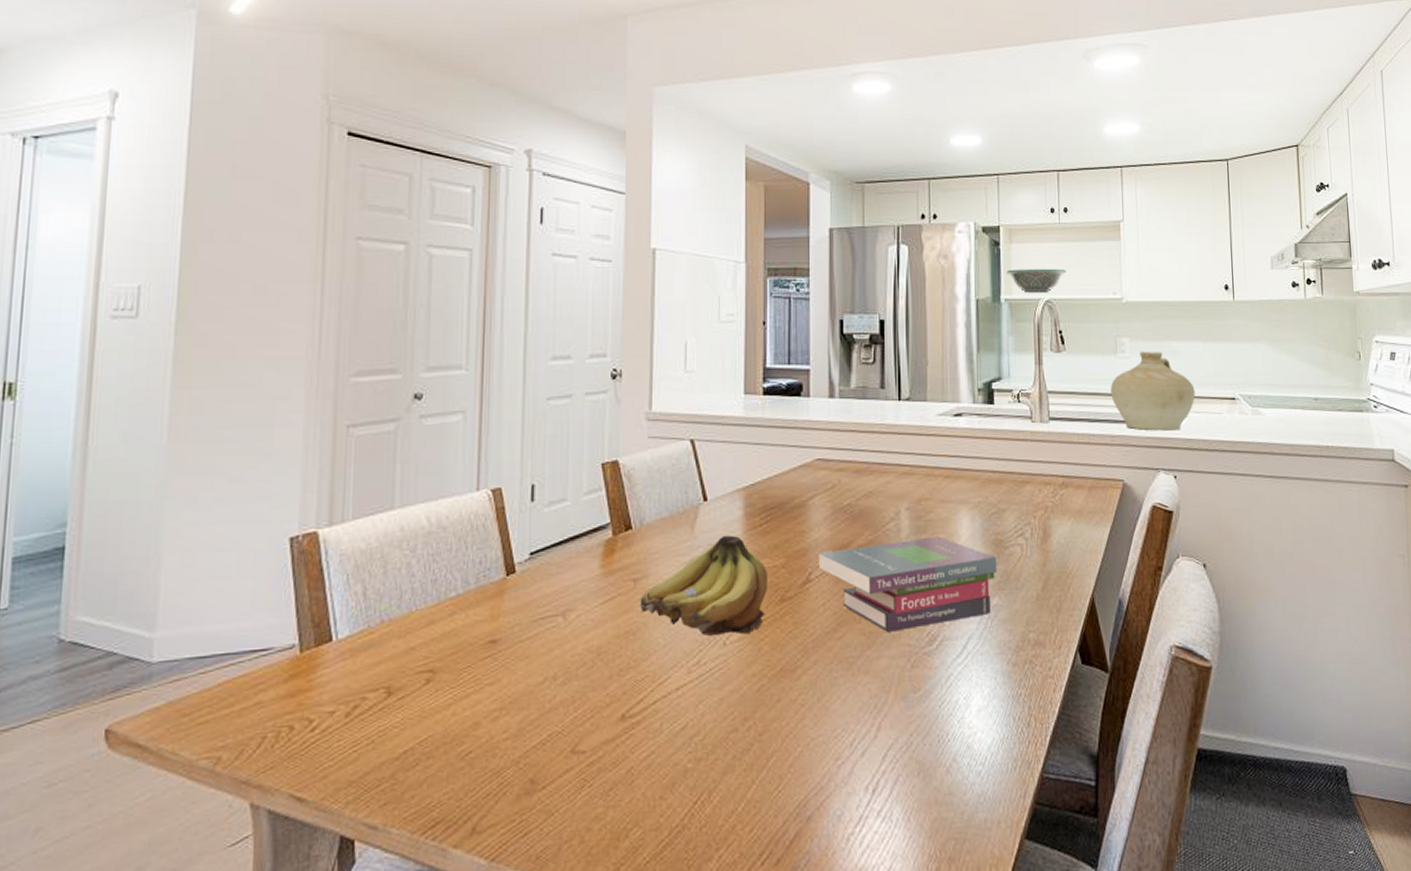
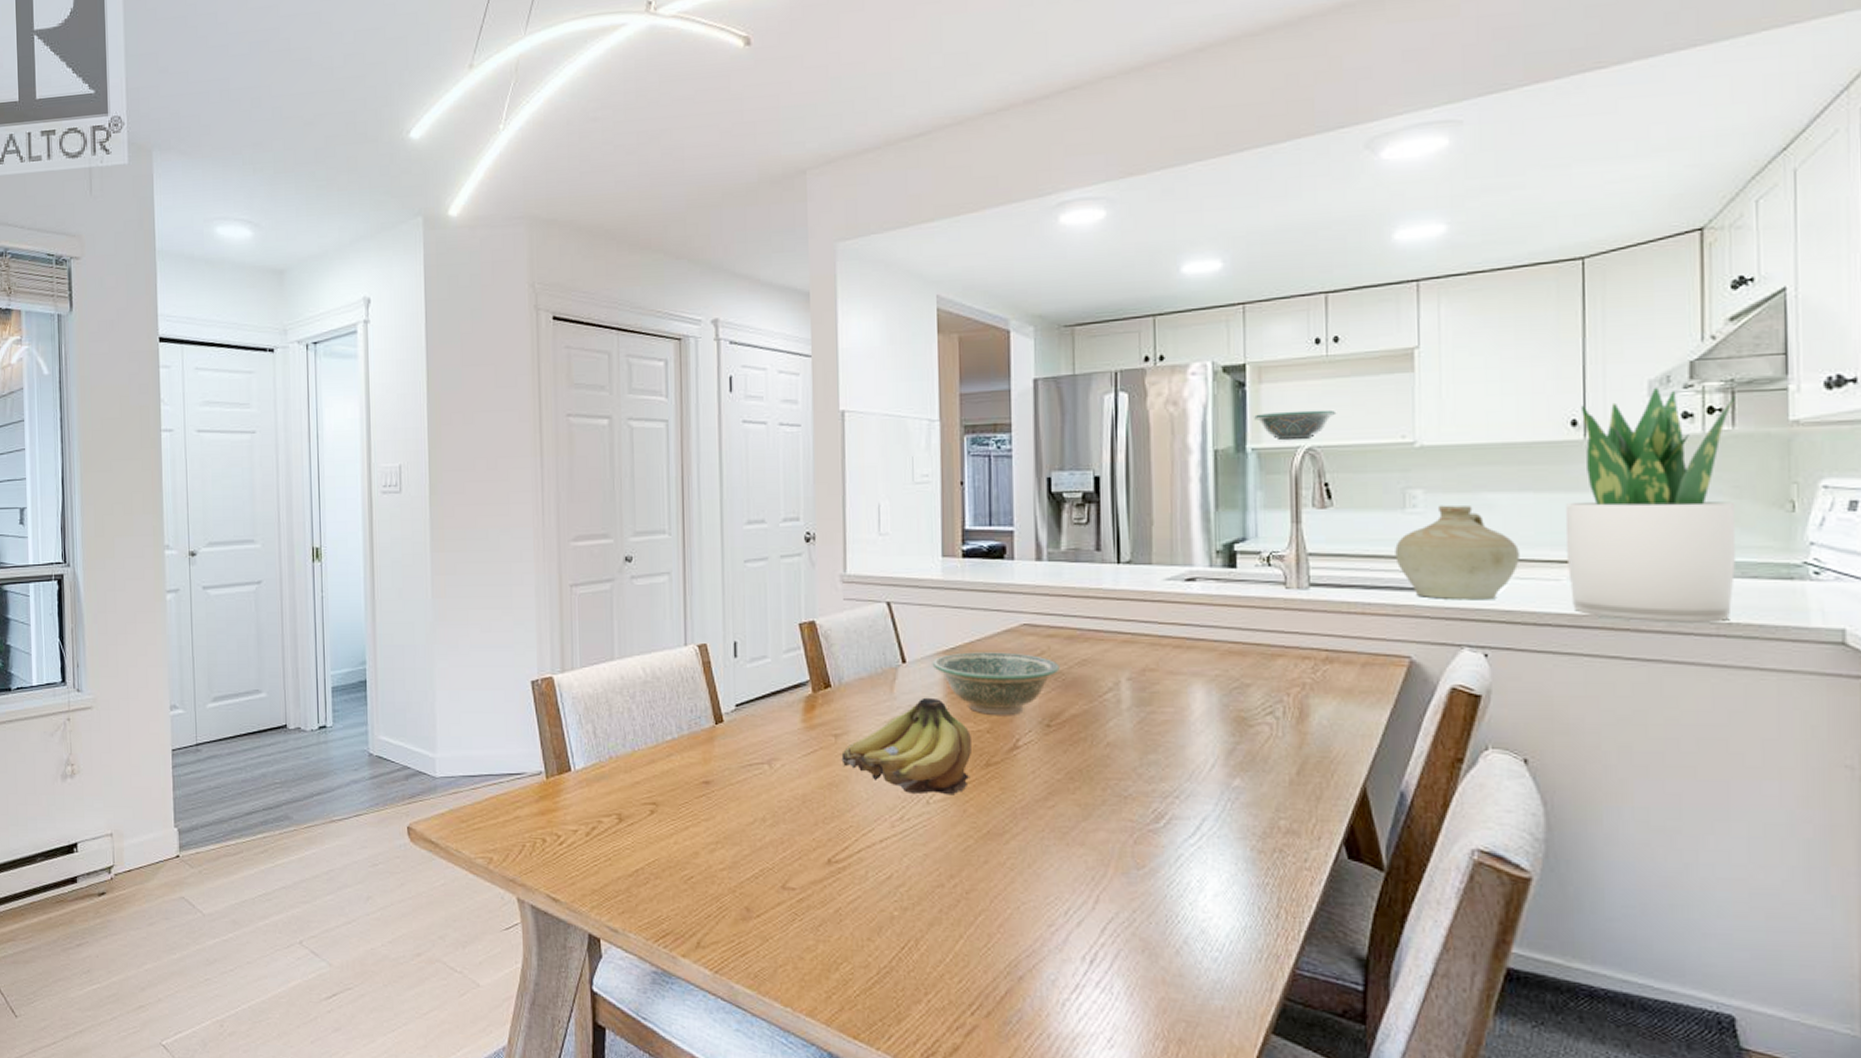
bowl: none [732,486,848,551] -> present [932,652,1059,716]
books: present [819,536,998,632] -> none [1028,710,1240,805]
planter: none [1224,262,1329,447] -> present [1566,387,1737,623]

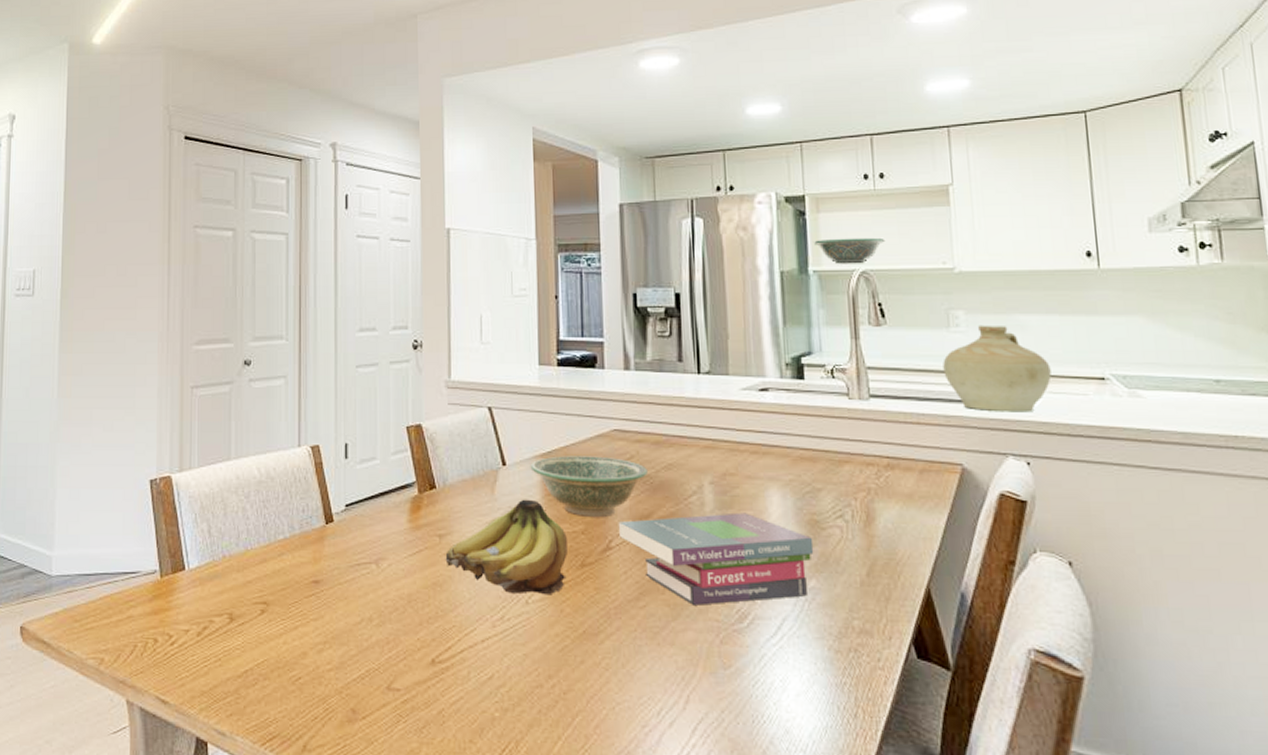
books: none [1028,710,1240,805] -> present [619,512,814,605]
planter: present [1566,387,1737,623] -> none [1088,224,1237,435]

